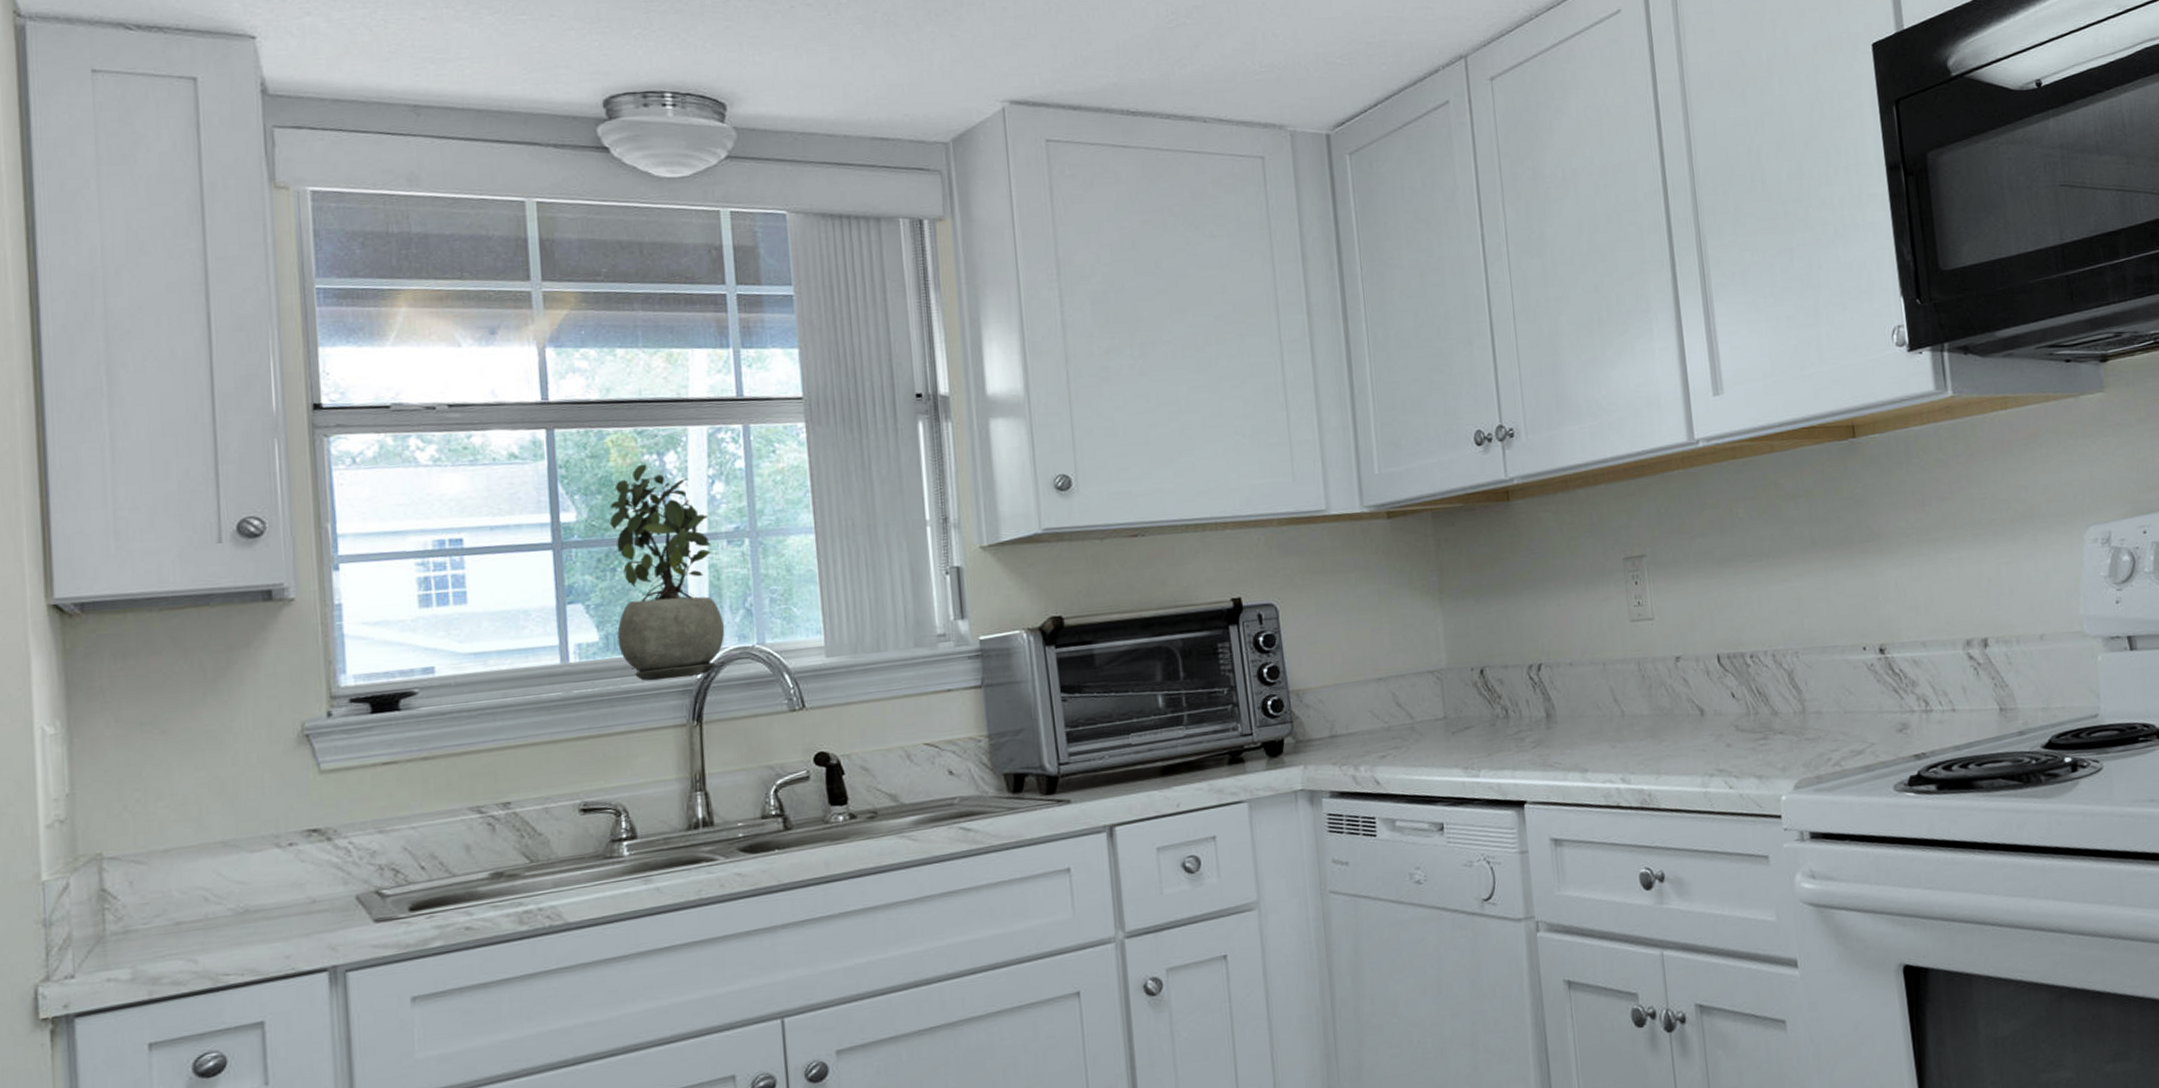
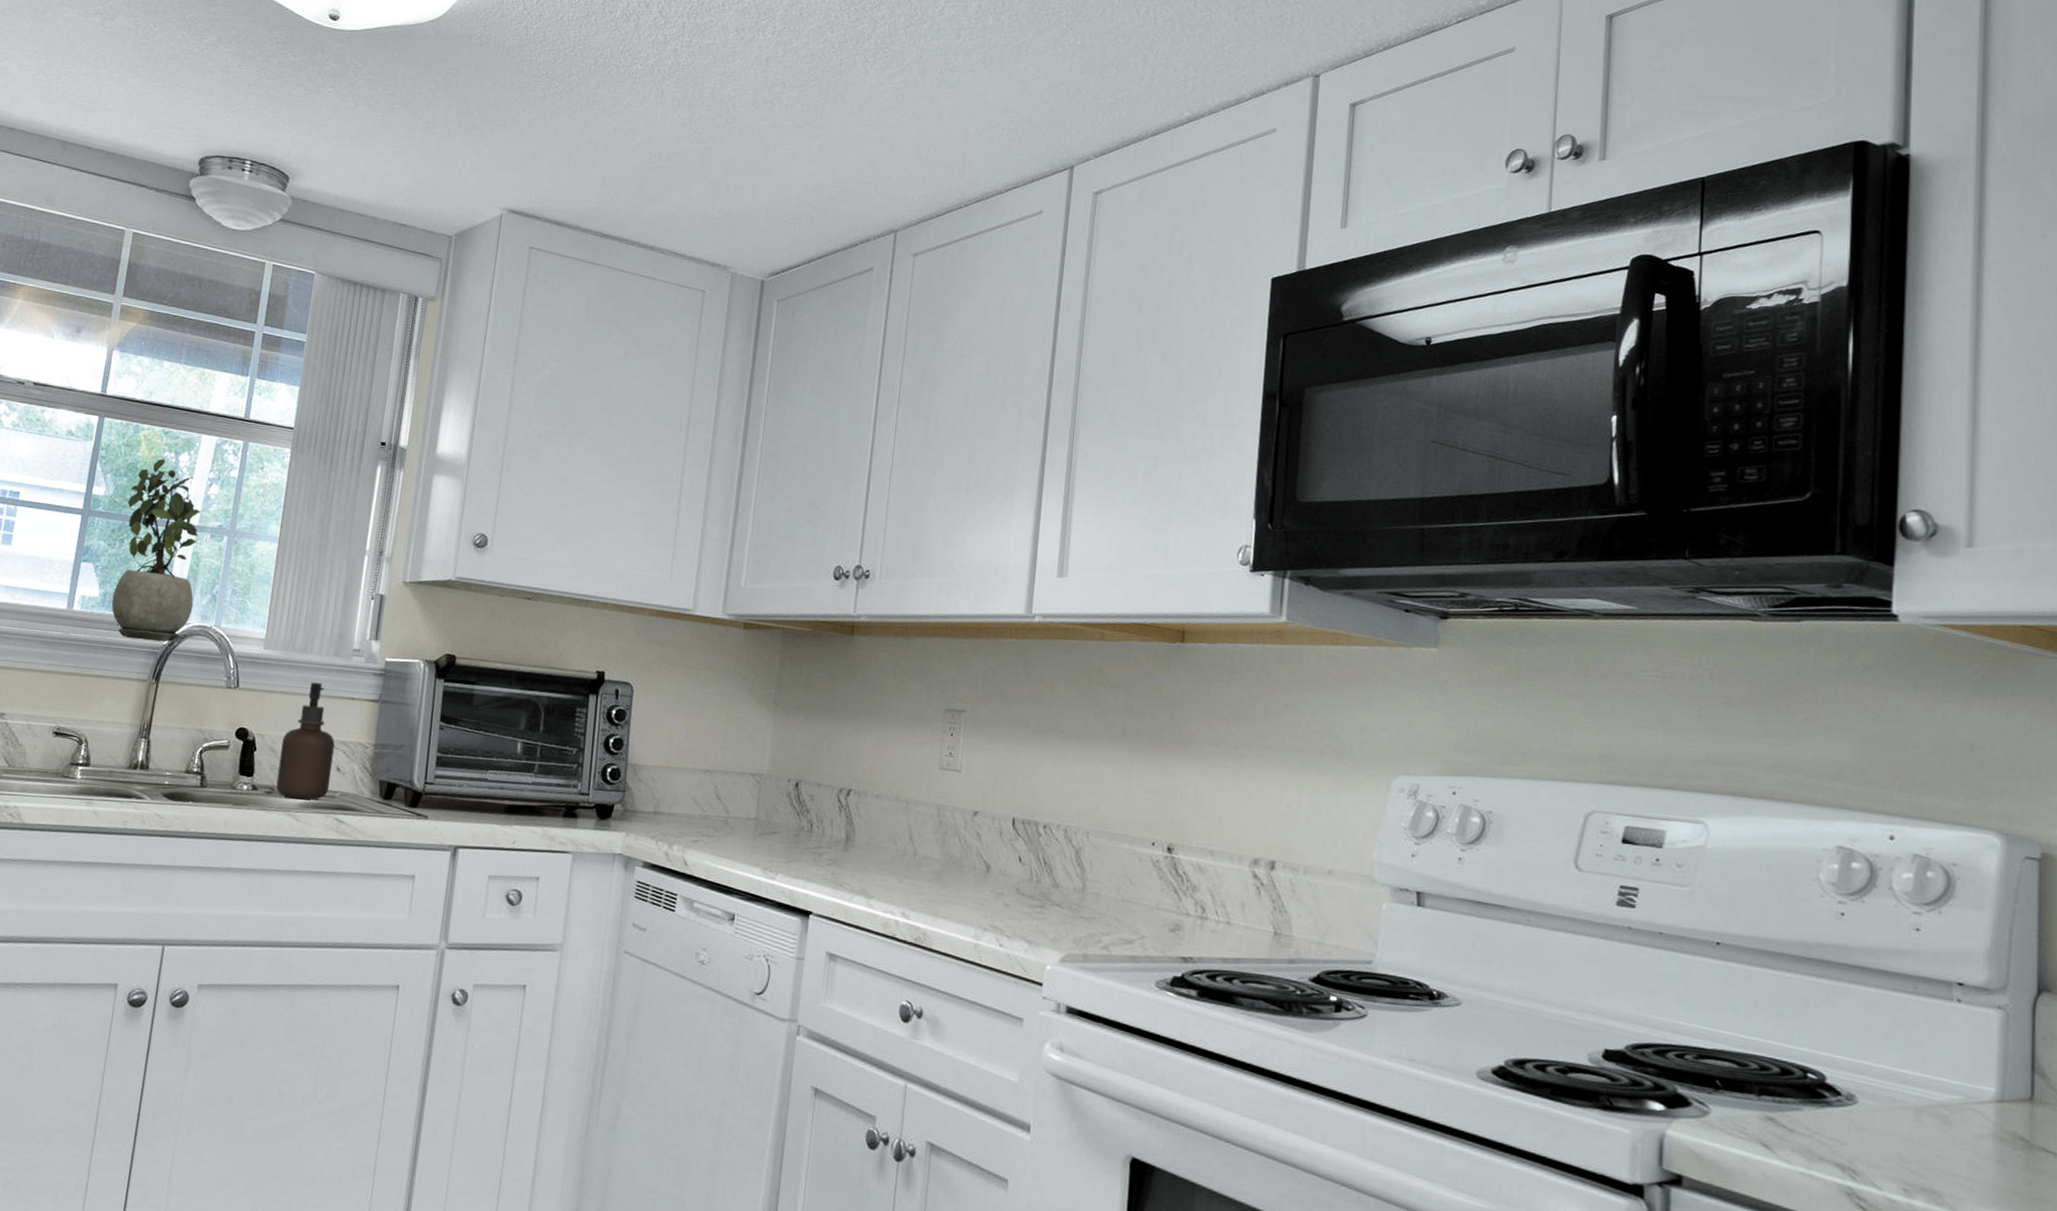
soap dispenser: none [874,681,944,818] -> present [276,682,335,800]

